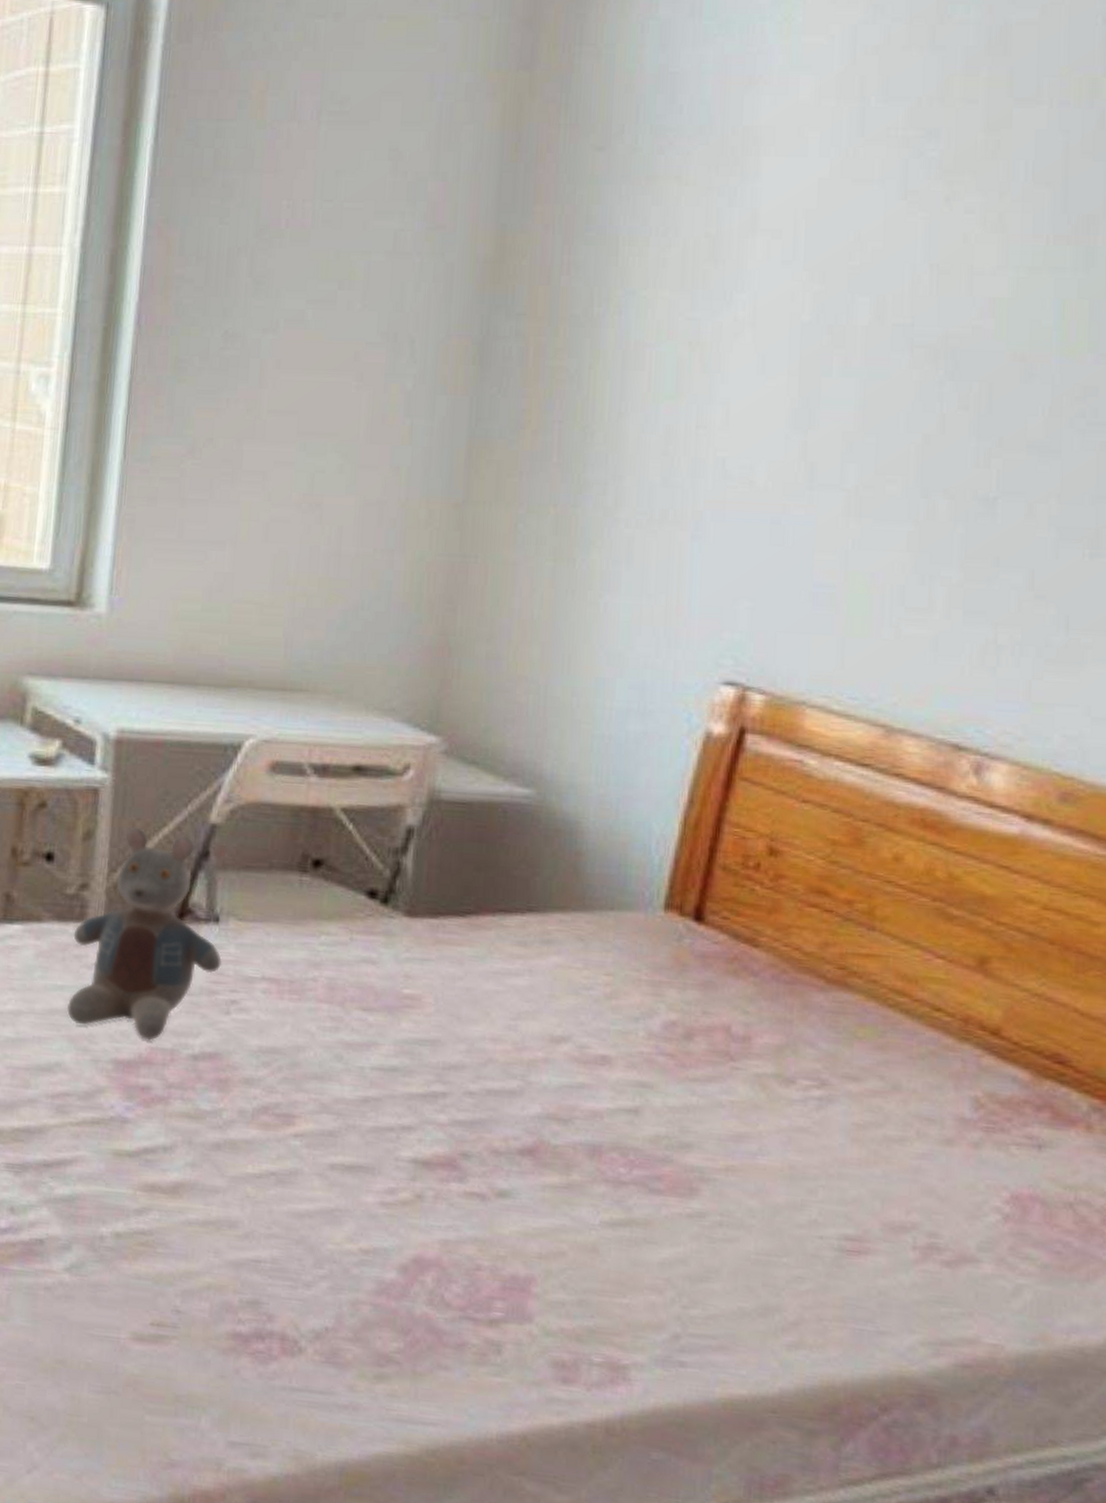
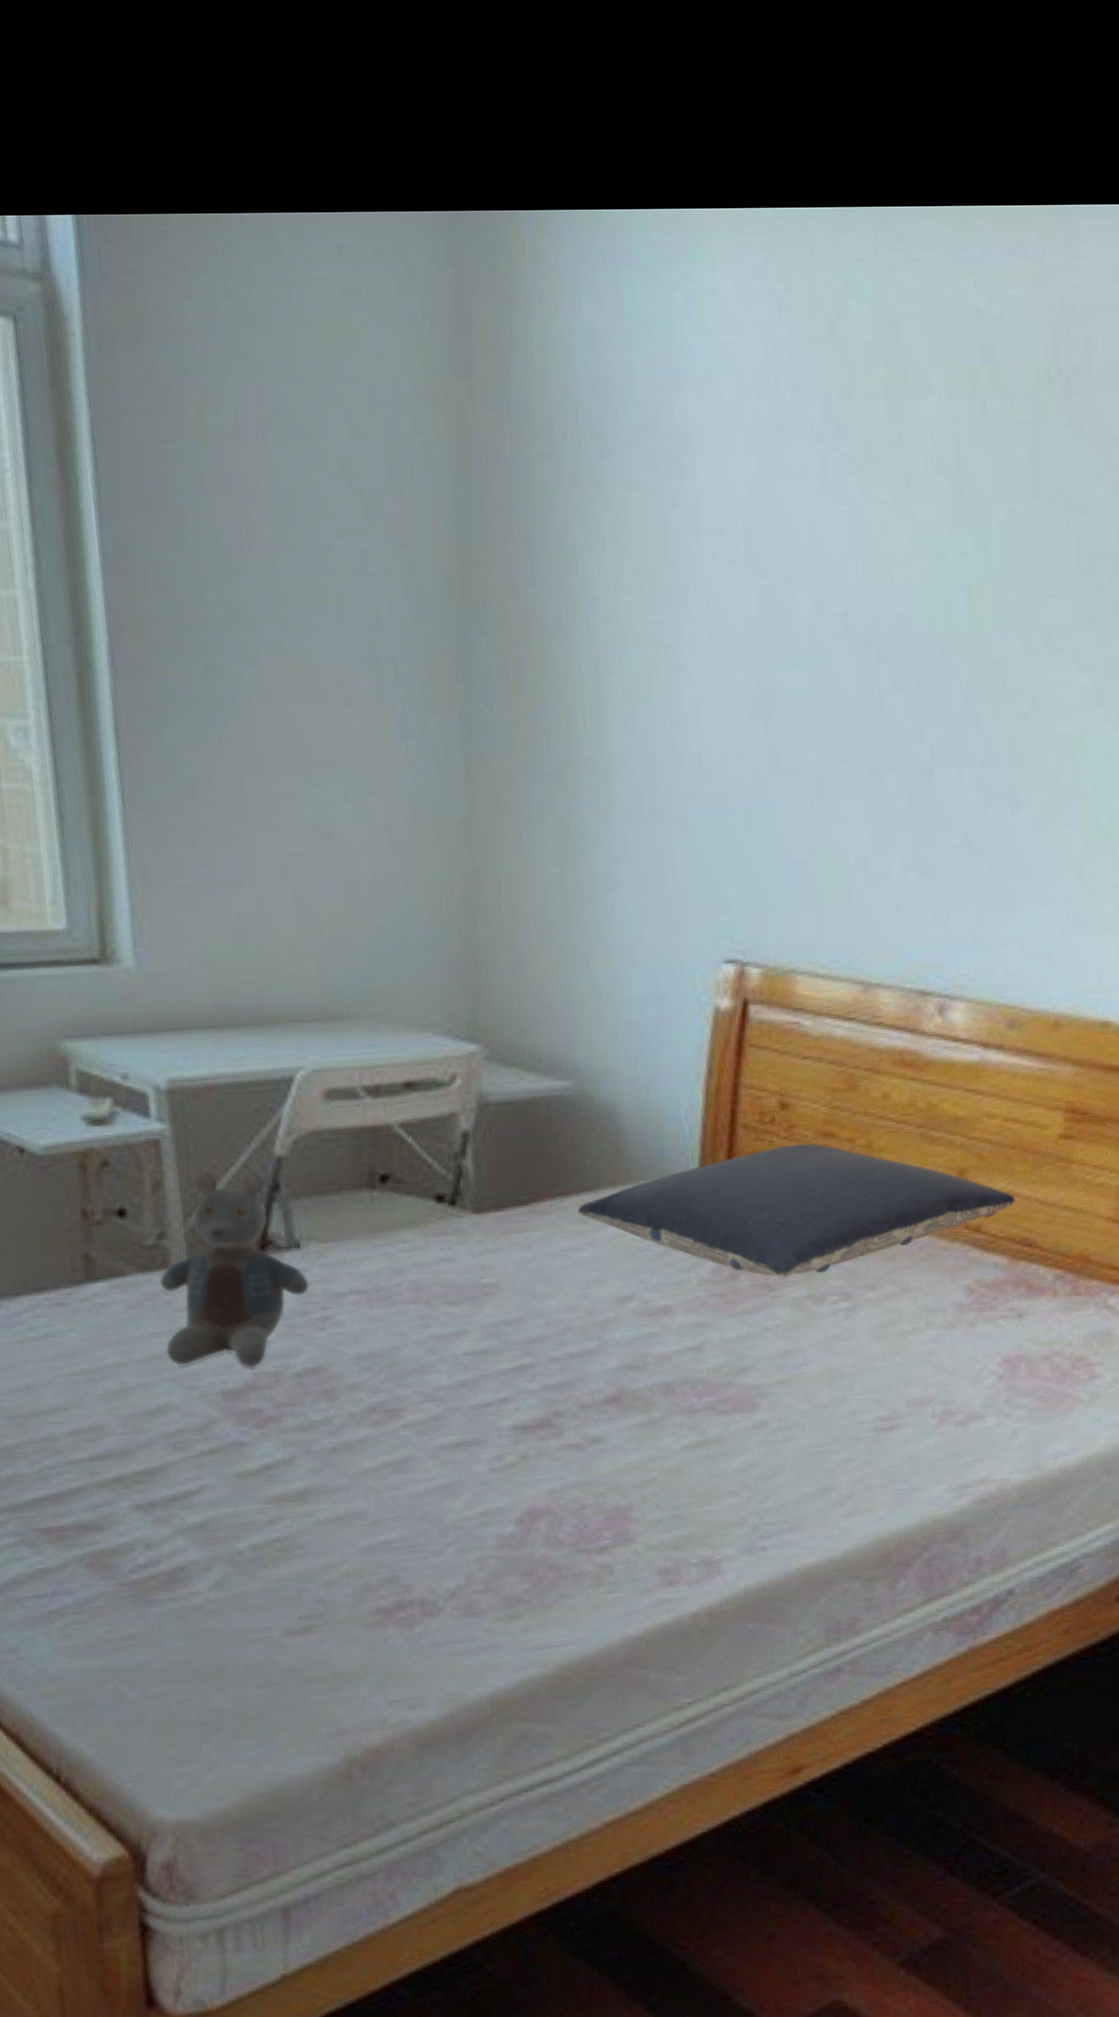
pillow: none [519,896,1049,1051] -> present [577,1143,1016,1278]

